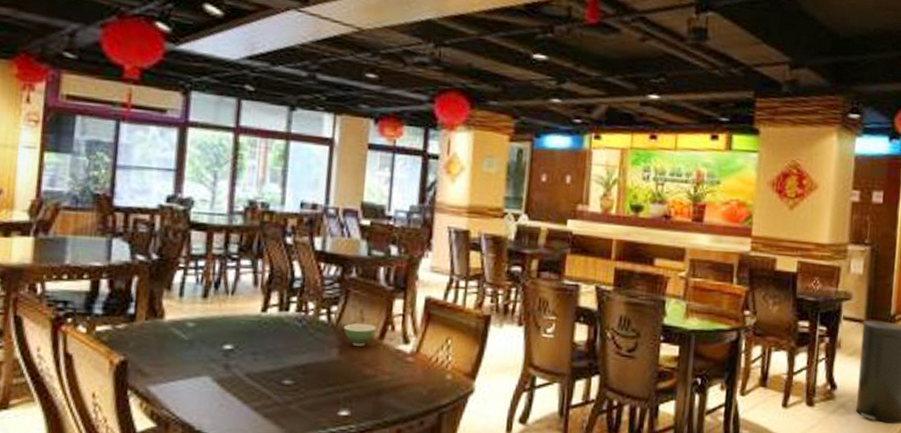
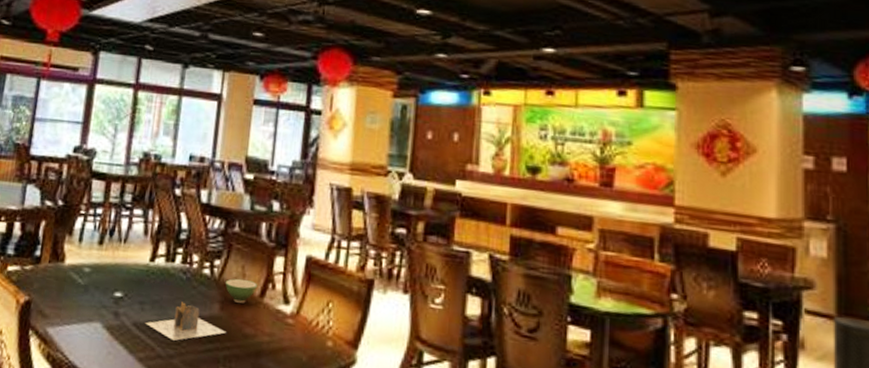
napkin holder: none [259,349,346,388] -> present [145,302,226,342]

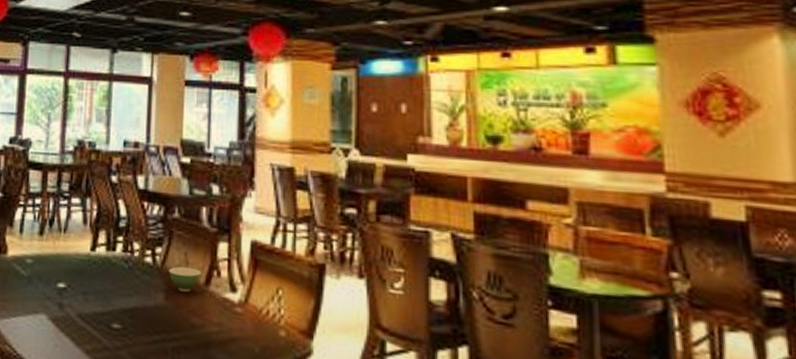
napkin holder: present [145,302,226,342] -> none [89,292,173,333]

